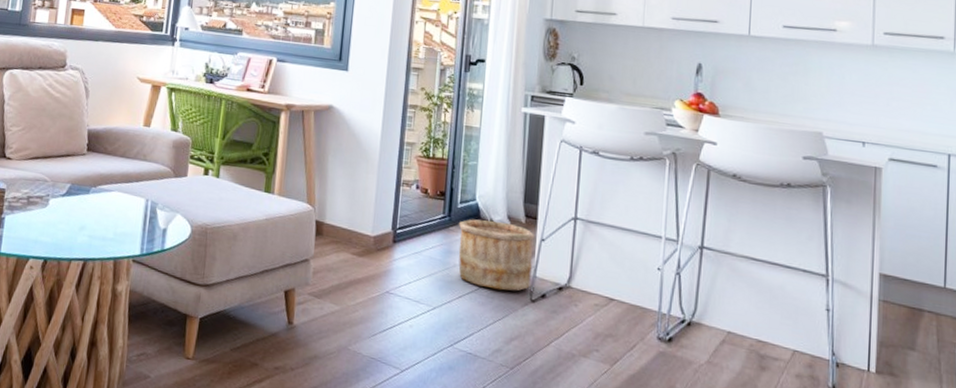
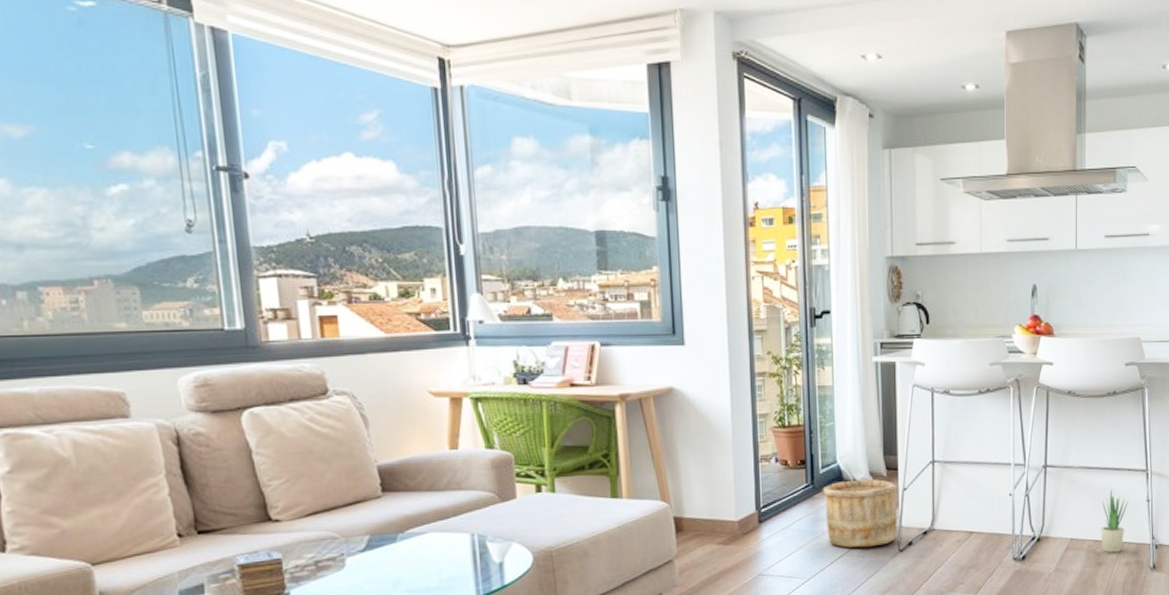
potted plant: none [766,288,804,361] -> present [1101,490,1129,553]

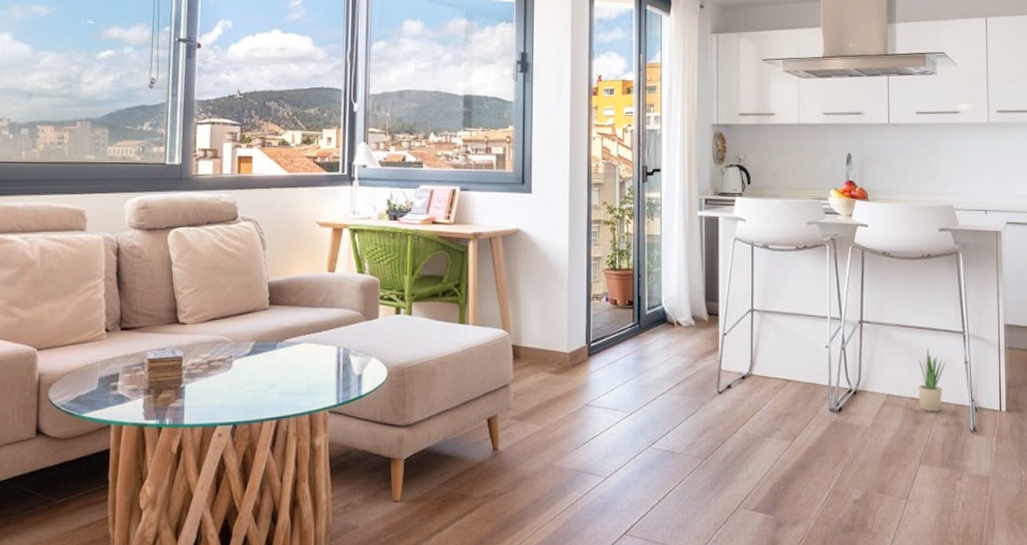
wooden bucket: present [822,479,898,548] -> none [647,322,718,387]

